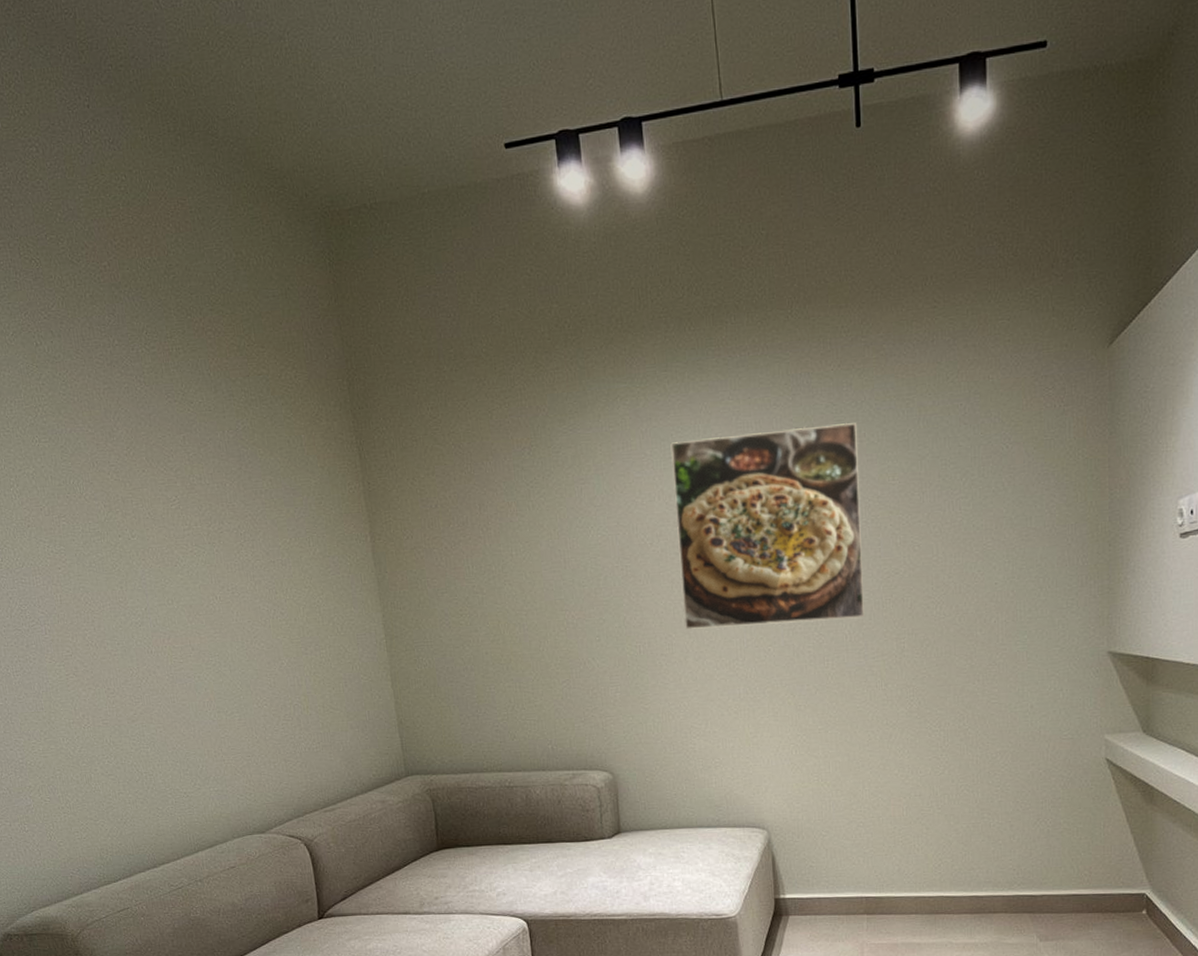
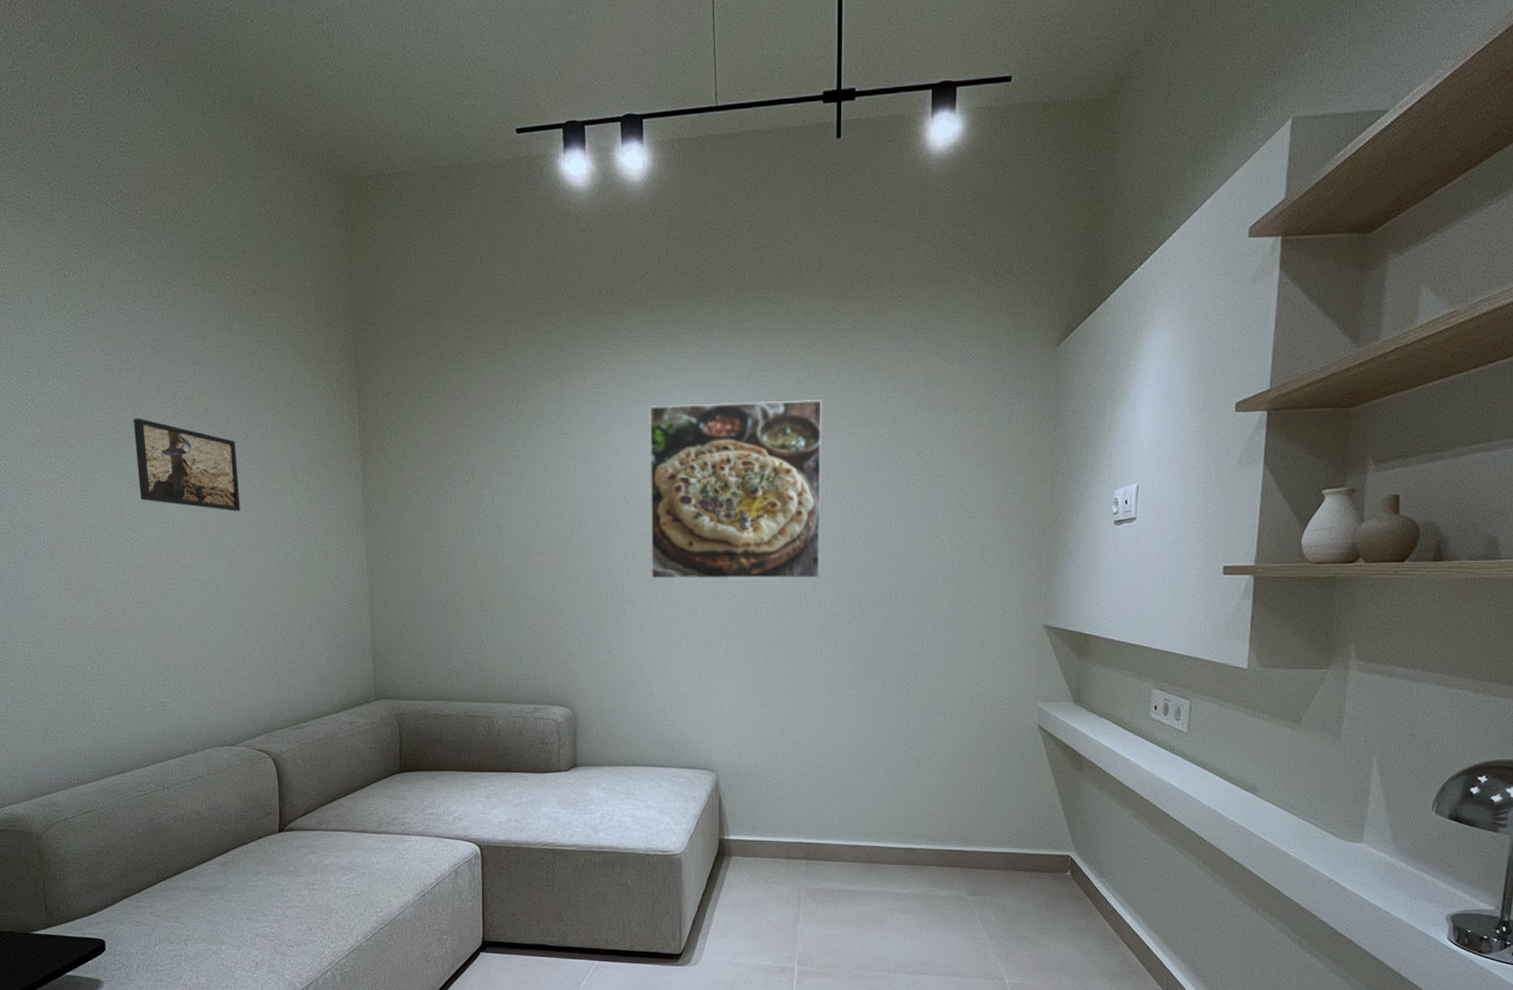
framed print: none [125,493,247,587] -> present [133,418,240,511]

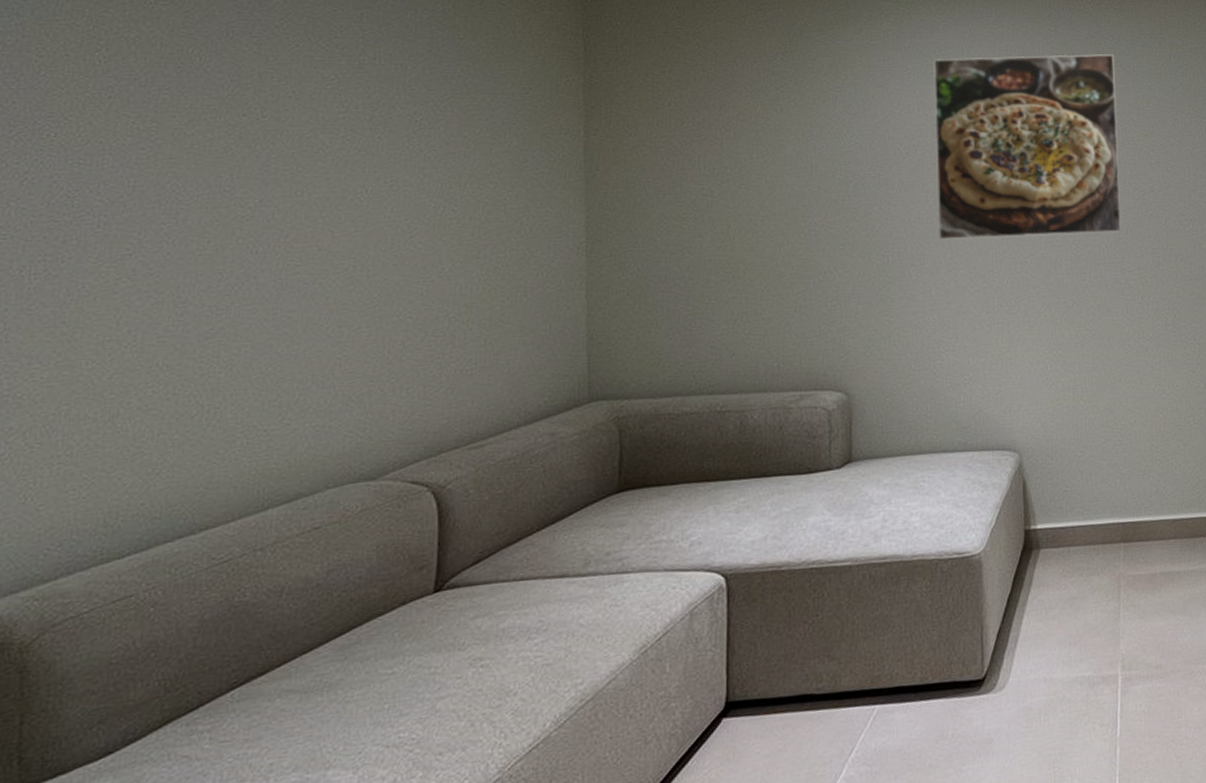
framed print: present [133,418,240,511] -> none [262,69,413,179]

